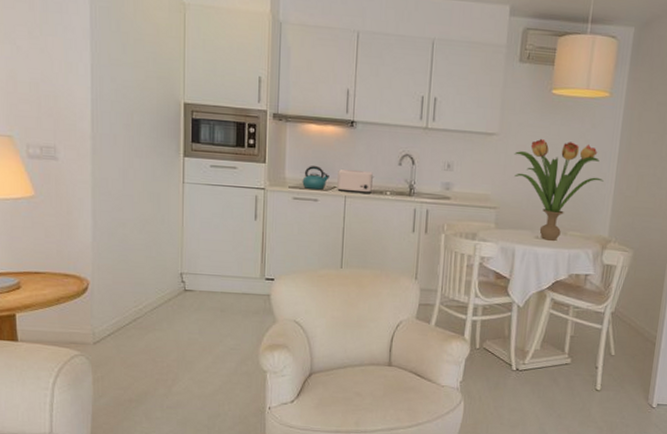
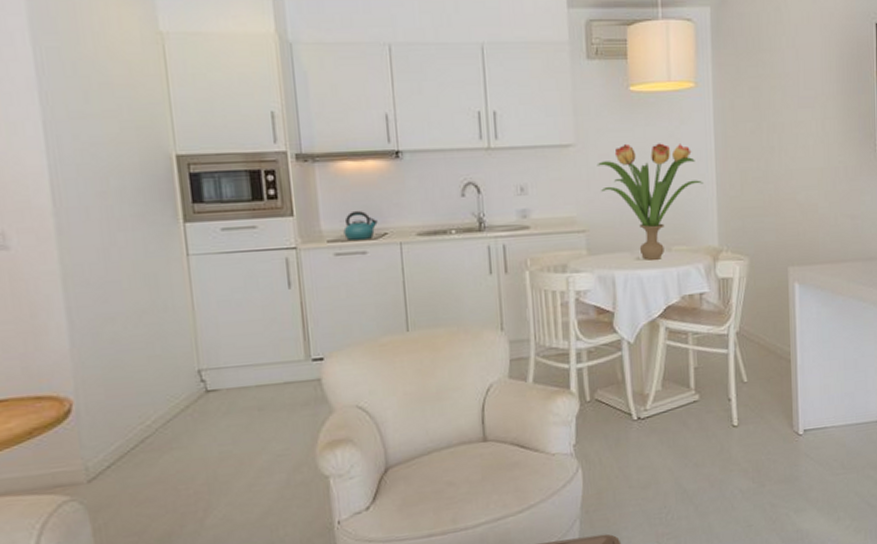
toaster: present [337,168,374,194] -> none [387,208,433,239]

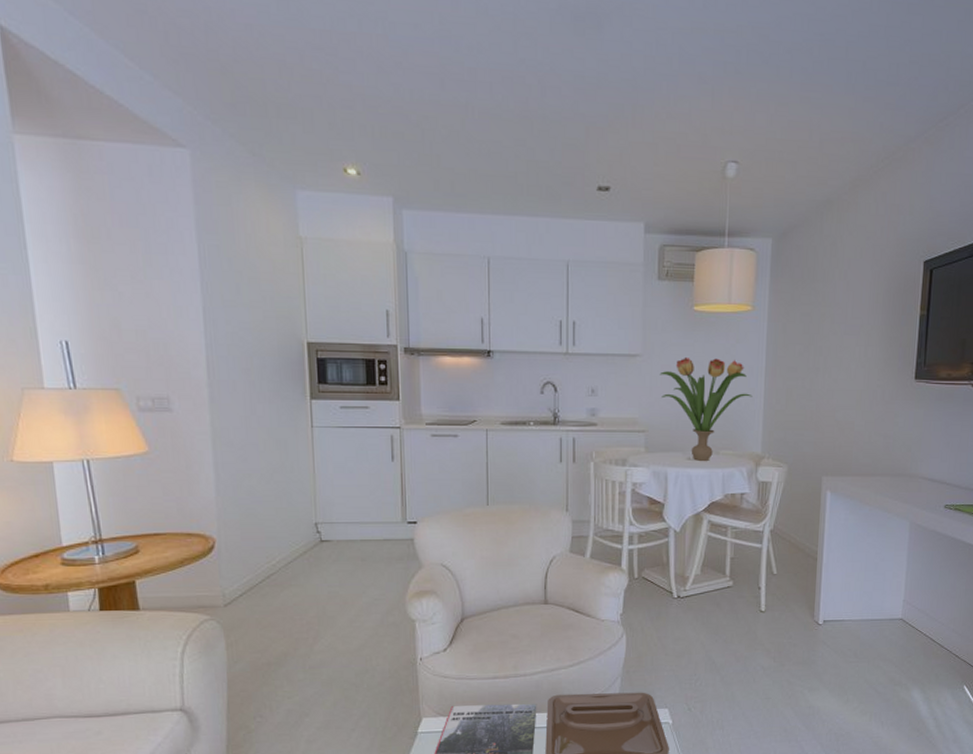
kettle: present [343,210,378,240] -> none [440,399,469,424]

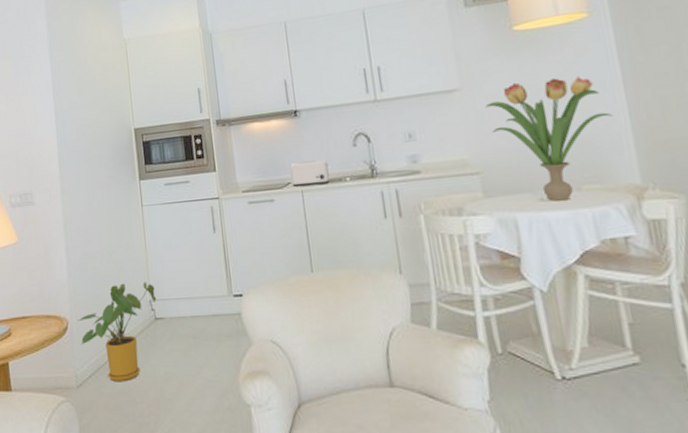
house plant: none [228,504,324,601] -> present [79,282,157,382]
toaster: none [477,401,516,426] -> present [289,159,330,188]

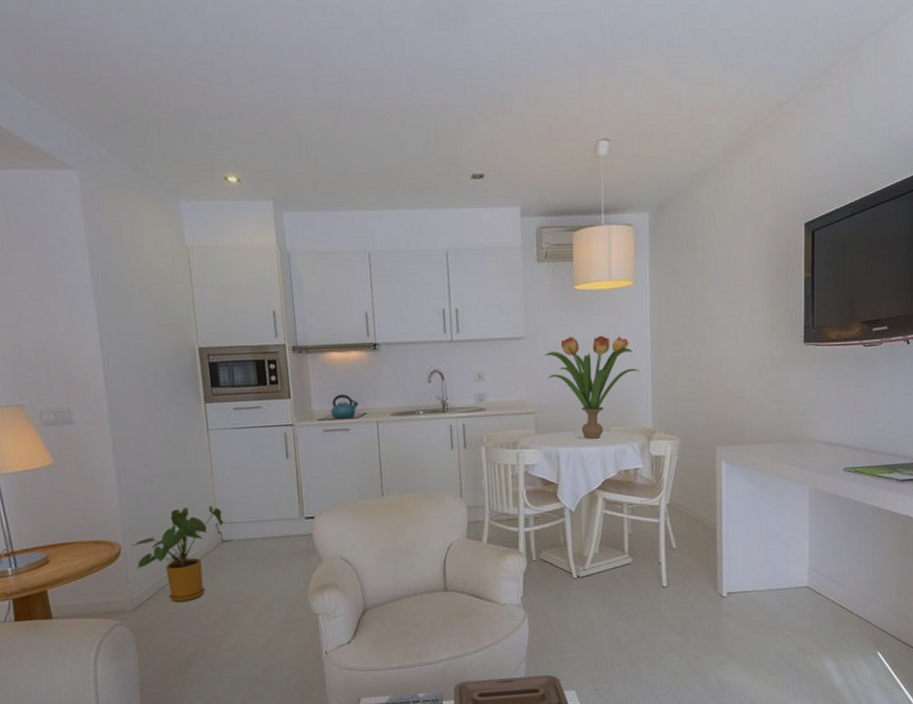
kettle: none [254,163,282,190] -> present [331,393,358,419]
toaster: present [289,159,330,188] -> none [366,392,404,418]

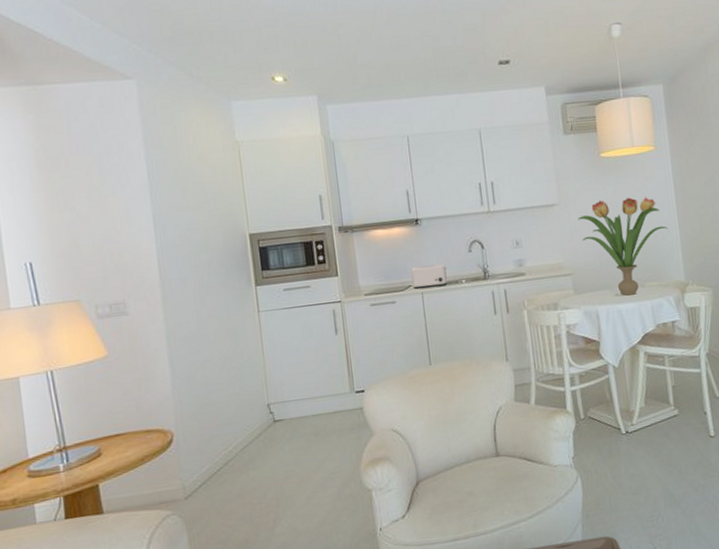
house plant: present [134,506,224,603] -> none [186,386,276,488]
kettle: present [331,393,358,419] -> none [377,268,403,293]
toaster: none [366,392,404,418] -> present [410,263,447,290]

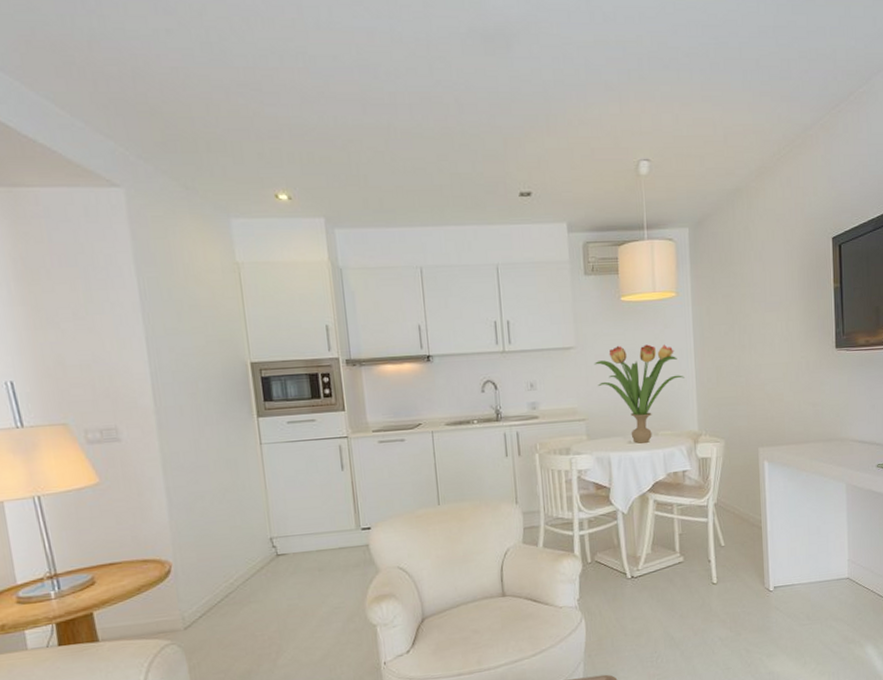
toaster: present [410,263,447,290] -> none [421,402,459,428]

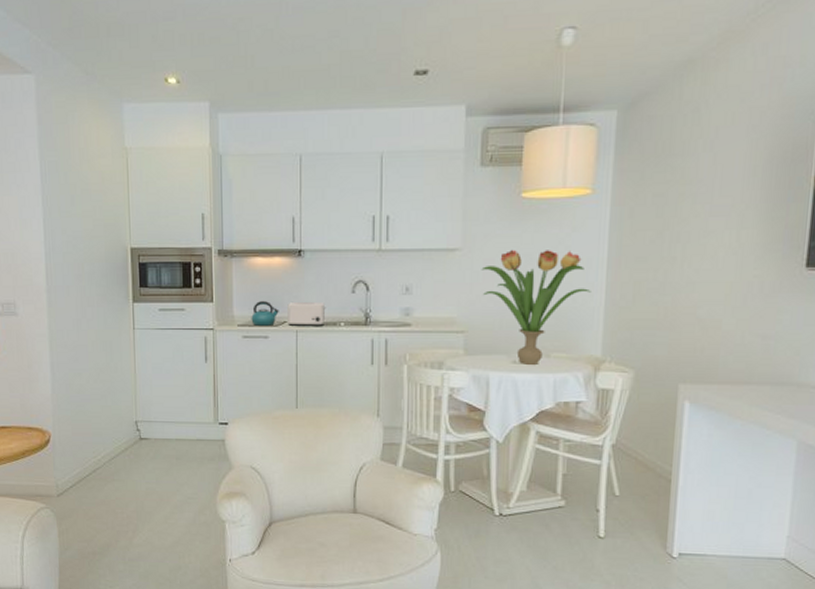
kettle: none [385,405,413,430] -> present [251,300,279,326]
toaster: none [421,402,459,428] -> present [287,301,326,327]

